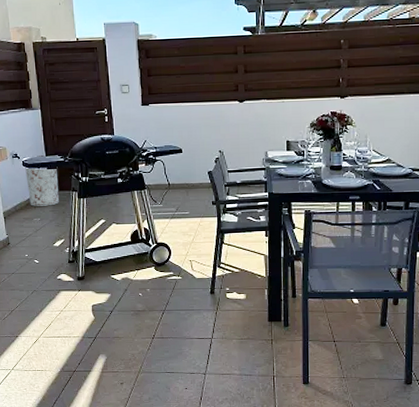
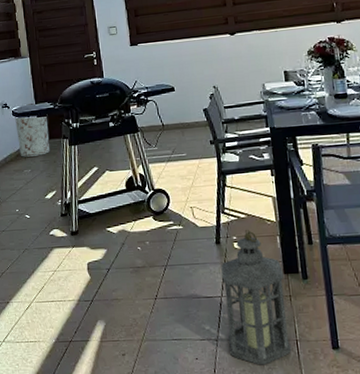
lantern: none [213,282,268,395] -> present [221,229,291,365]

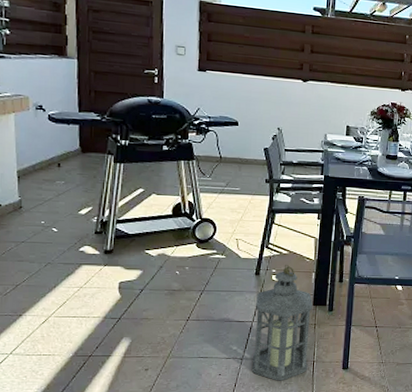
trash can: present [15,103,51,157] -> none [51,110,92,168]

